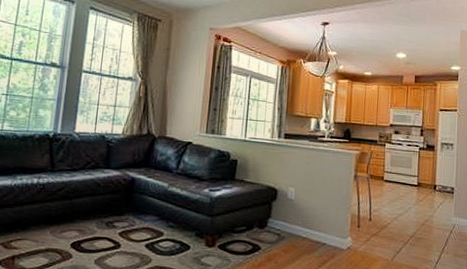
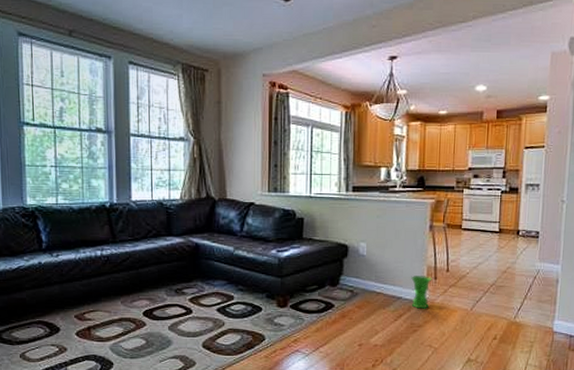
vase: none [335,223,356,257] -> present [411,276,432,309]

